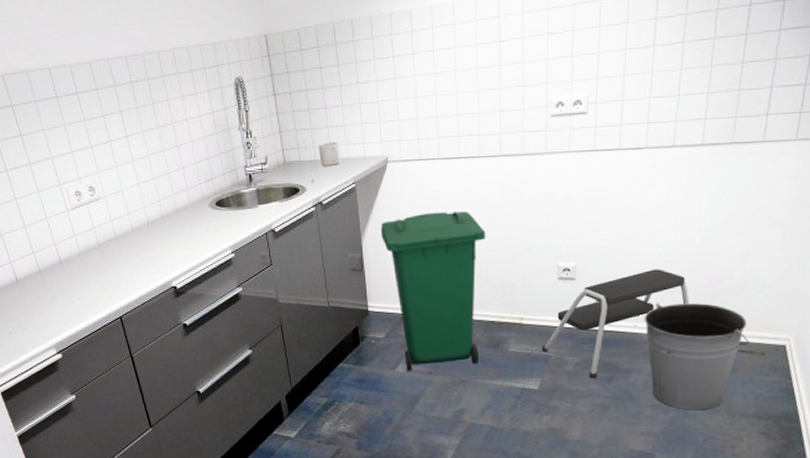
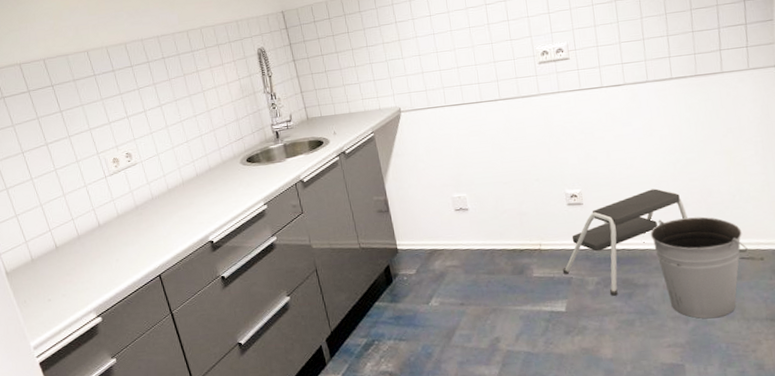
mug: present [318,142,340,166] -> none [336,97,358,120]
recycling bin: present [380,211,486,371] -> none [400,150,506,304]

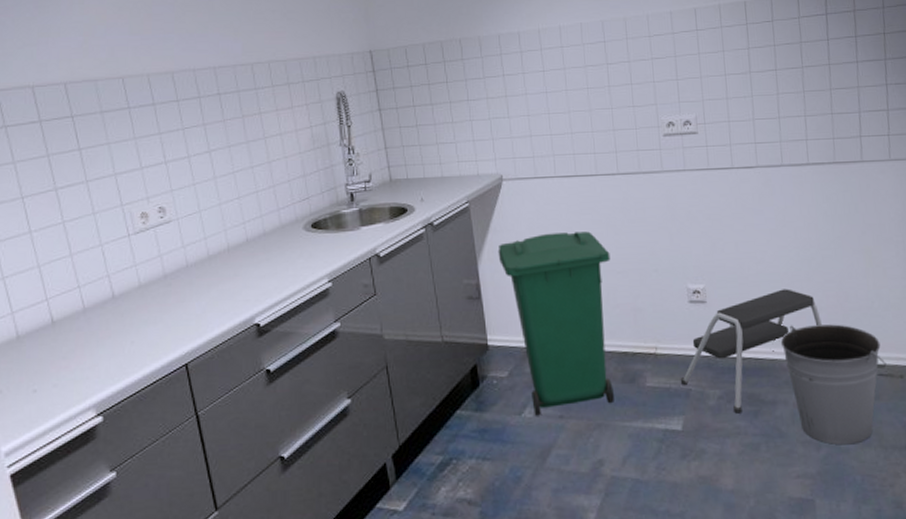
recycling bin: none [400,150,506,304] -> present [498,231,614,416]

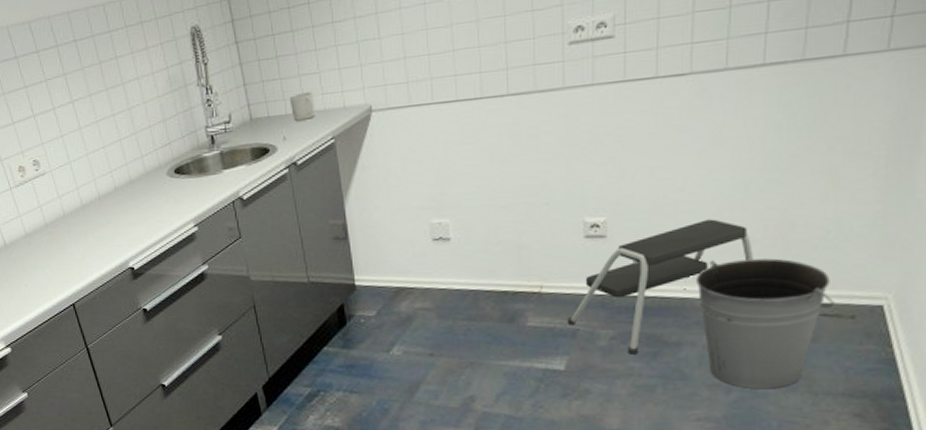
mug: none [427,159,451,184] -> present [289,91,315,121]
recycling bin: present [498,231,614,416] -> none [366,163,493,353]

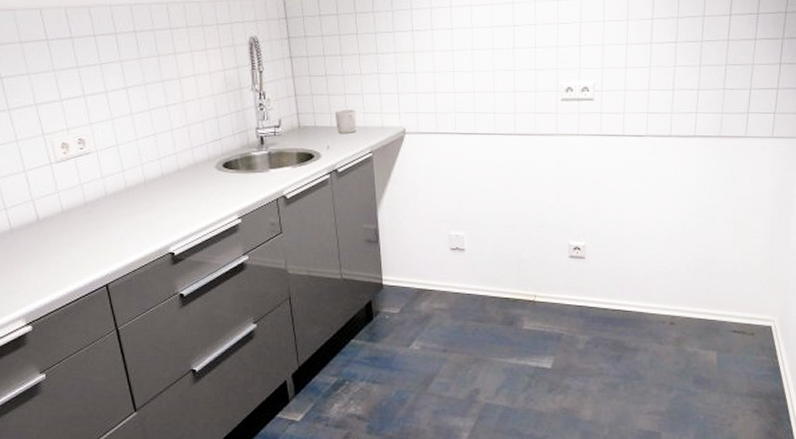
step stool: present [567,219,755,355] -> none [554,250,689,357]
bucket: present [695,258,835,390] -> none [648,283,741,389]

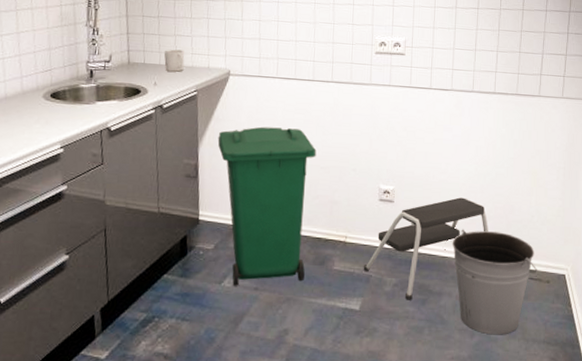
recycling bin: none [396,186,501,348] -> present [217,126,317,286]
step stool: none [554,250,689,357] -> present [363,197,489,300]
bucket: none [648,283,741,389] -> present [452,229,537,335]

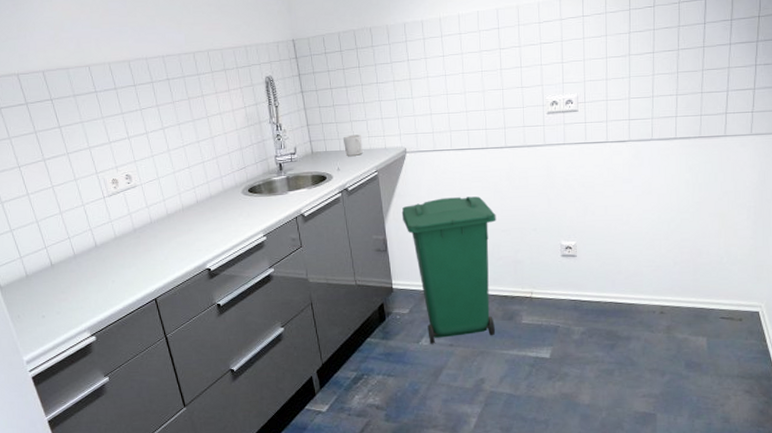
step stool: present [363,197,489,300] -> none [550,246,676,346]
bucket: present [452,229,537,335] -> none [638,276,729,373]

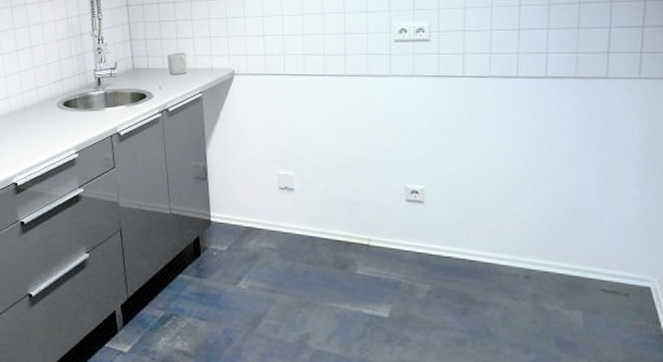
recycling bin: present [401,196,496,344] -> none [225,126,332,288]

